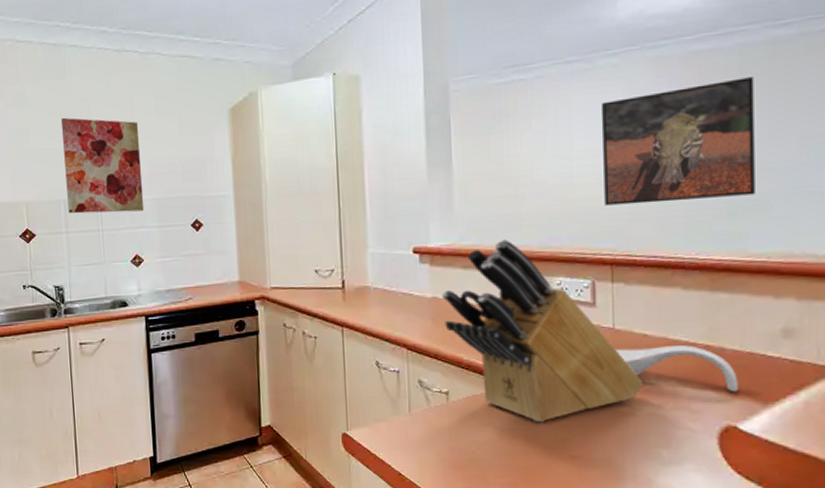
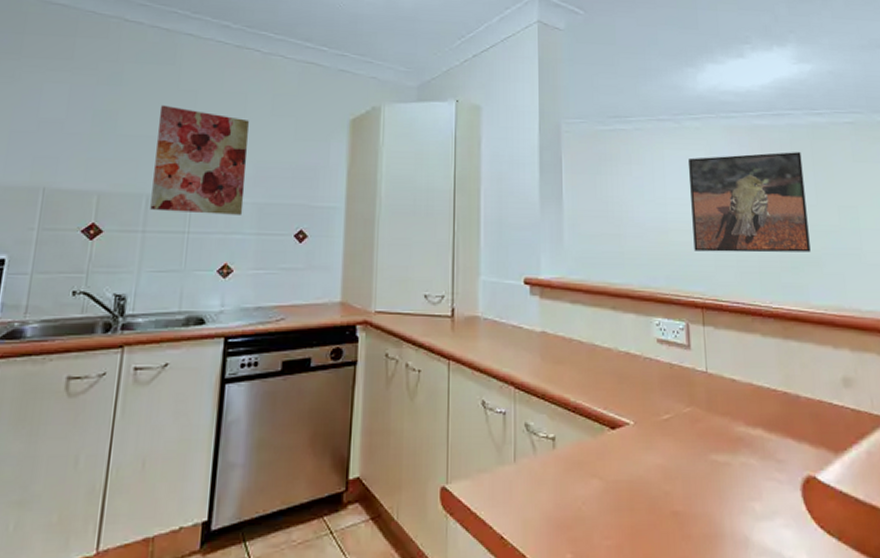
knife block: present [442,239,643,423] -> none [551,276,735,474]
spoon rest: present [615,345,738,391] -> none [709,392,814,440]

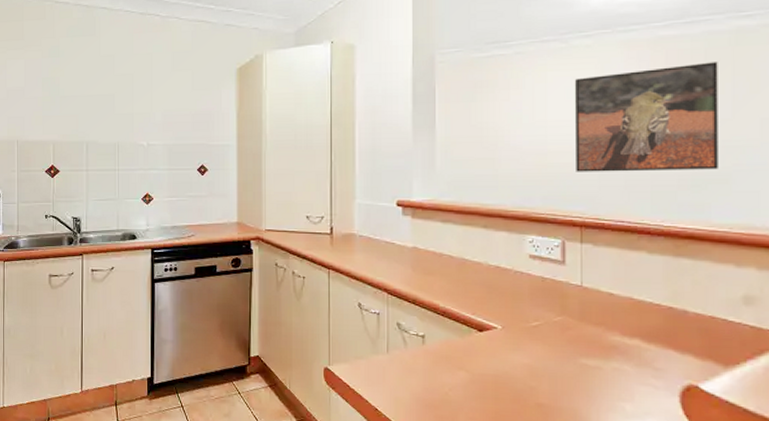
wall art: present [150,104,249,215] -> none [88,69,157,155]

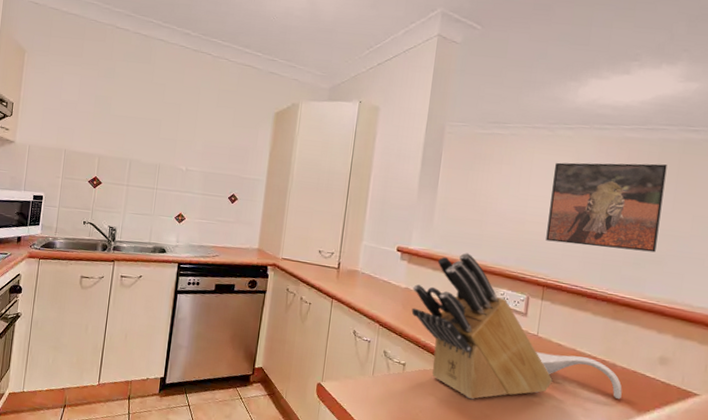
knife block: none [422,198,608,370] -> present [411,253,553,400]
spoon rest: none [583,305,700,352] -> present [536,352,622,399]

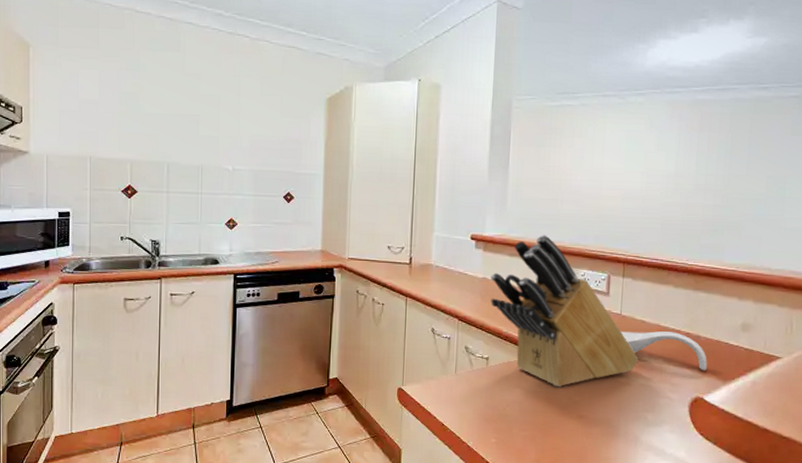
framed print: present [546,162,667,253] -> none [623,125,740,218]

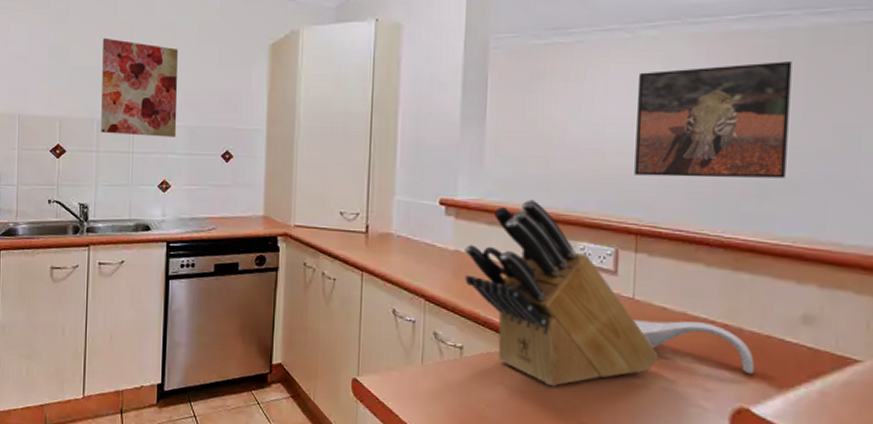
wall art: none [171,87,243,180] -> present [101,37,178,137]
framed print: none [623,125,740,218] -> present [634,62,792,178]

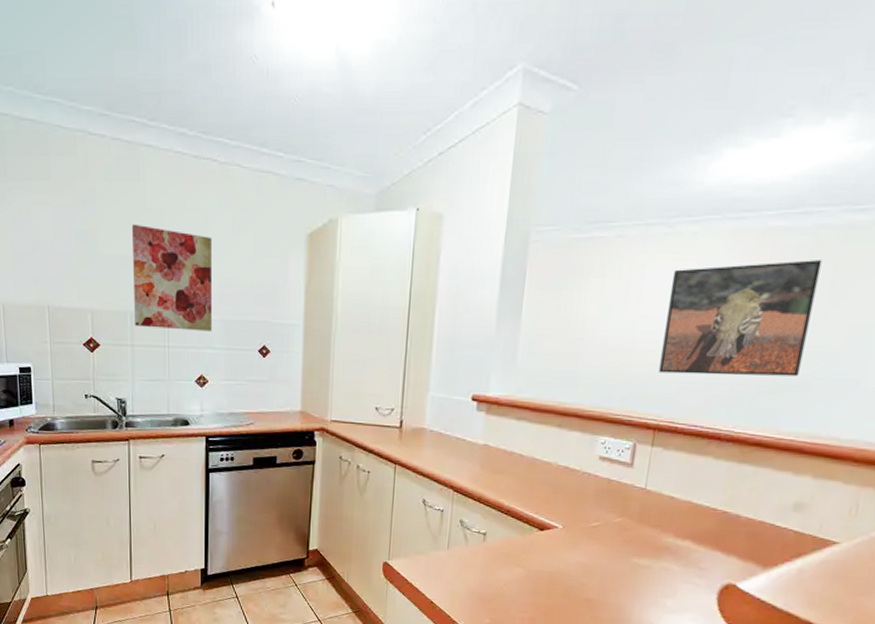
knife block: present [464,199,659,387] -> none [491,396,662,568]
spoon rest: present [633,320,754,373] -> none [643,508,746,554]

